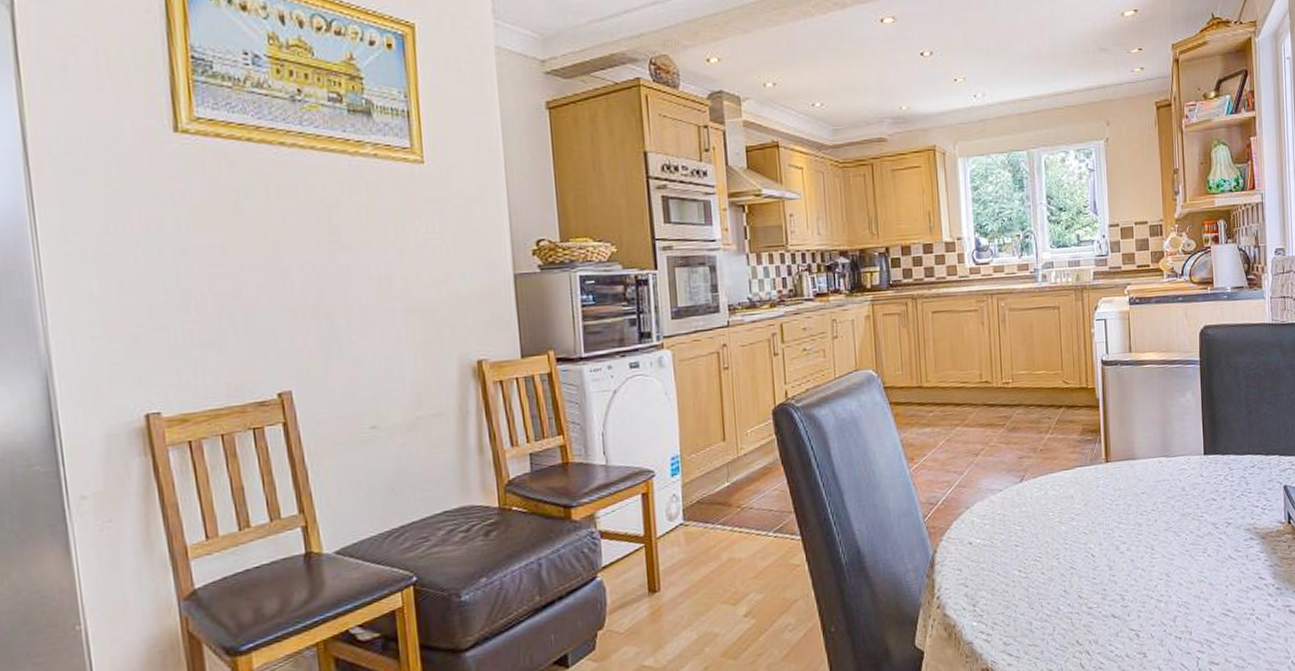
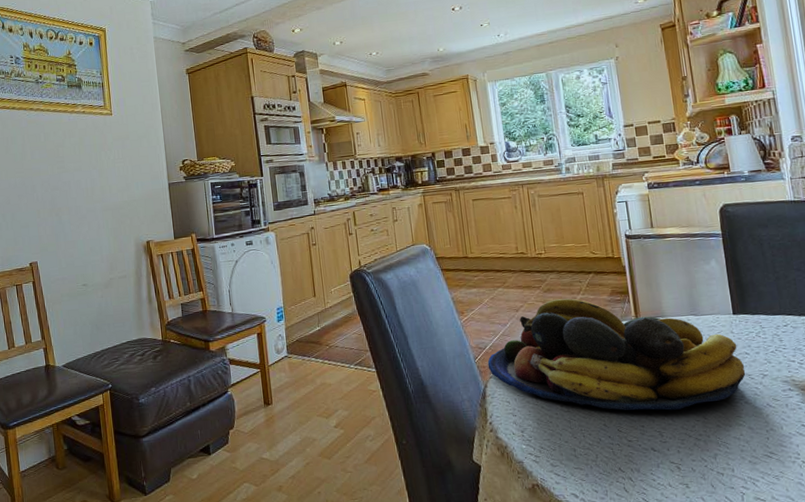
fruit bowl: none [938,439,1211,573] -> present [487,298,746,411]

